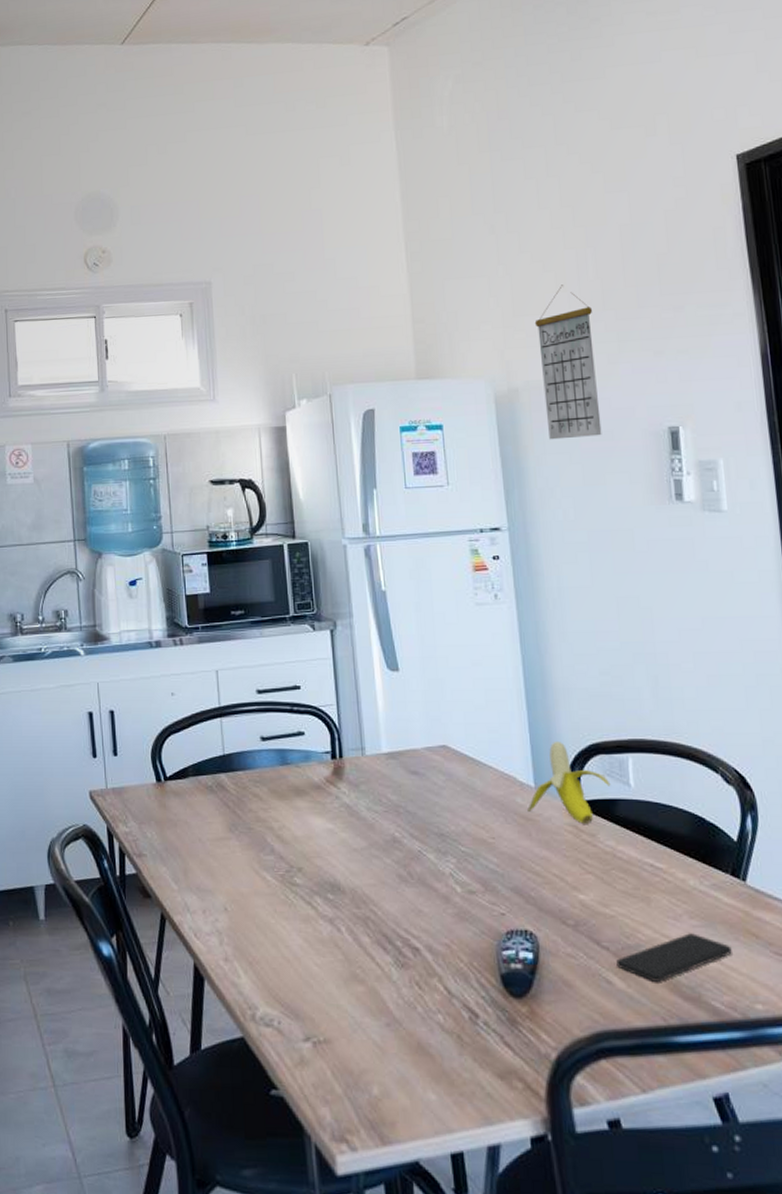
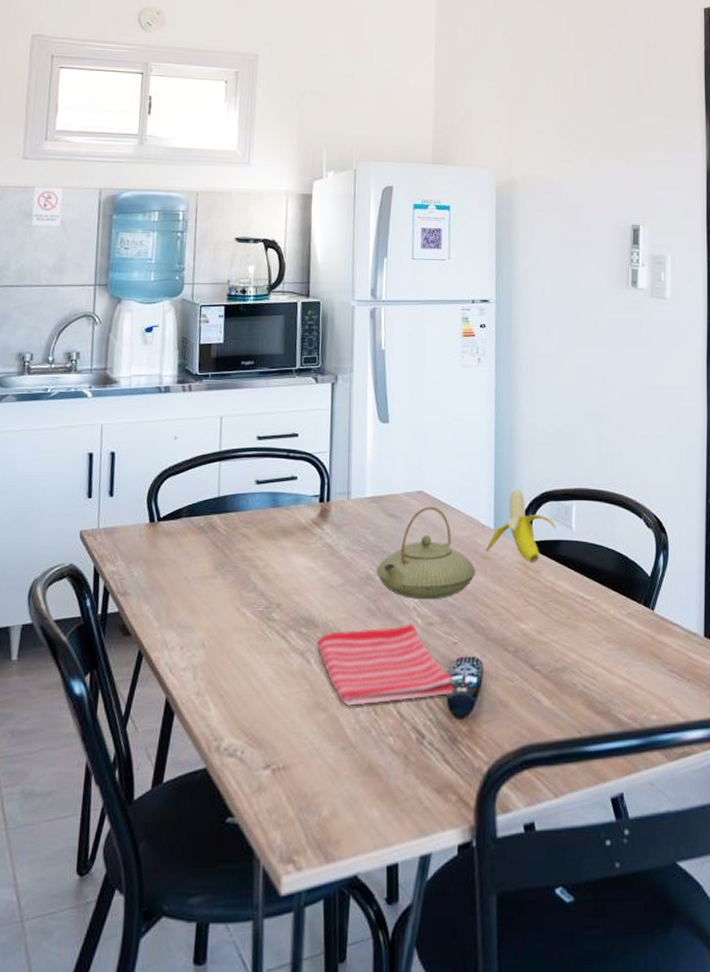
dish towel: none [345,891,507,980] -> present [316,623,454,707]
teapot: none [402,762,518,866] -> present [376,506,476,600]
calendar: present [534,284,602,440] -> none [535,96,582,228]
smartphone: present [616,933,732,982] -> none [545,656,638,699]

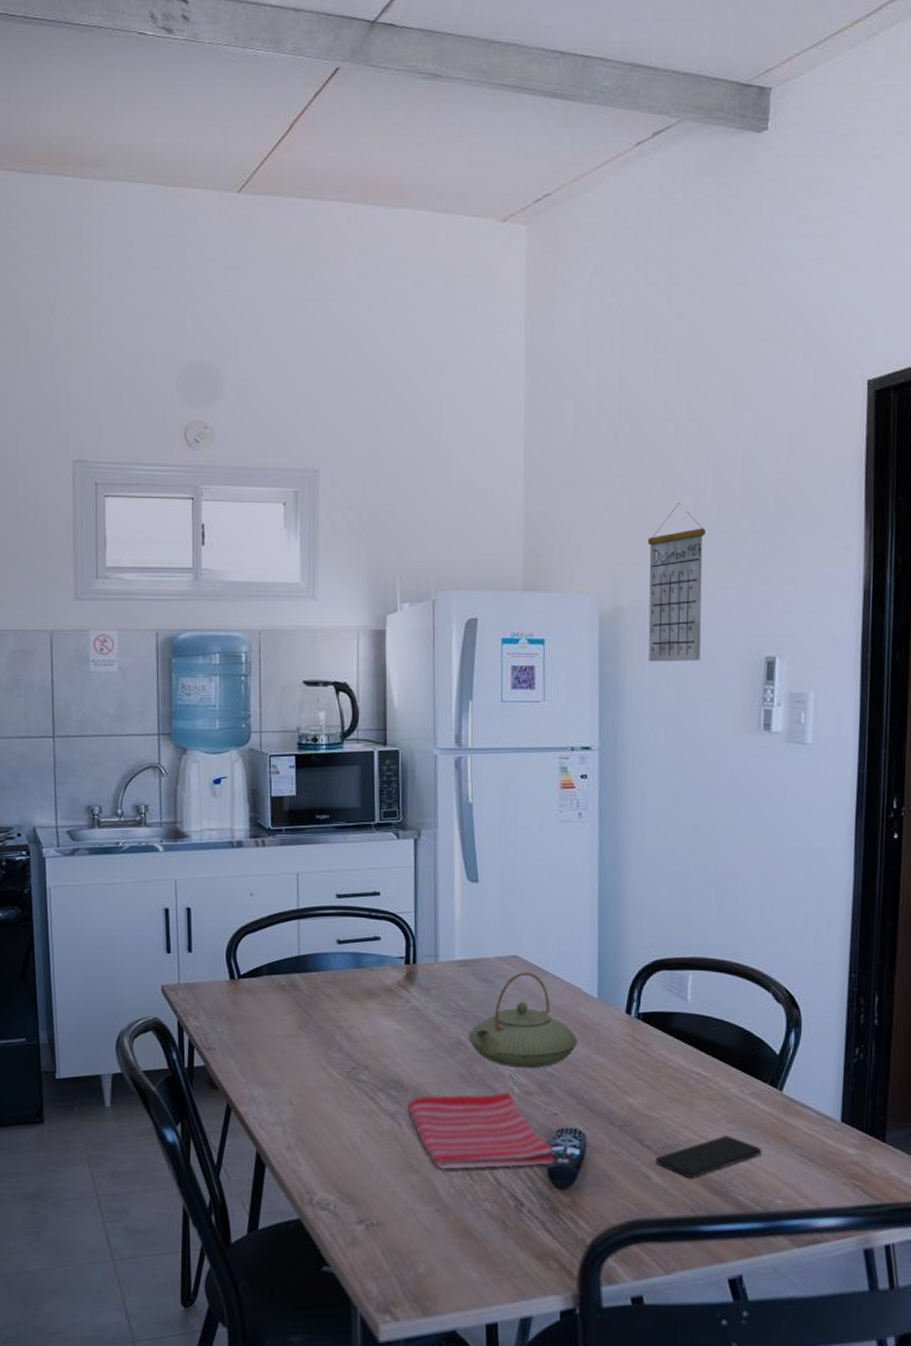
banana: present [486,489,557,562] -> none [589,957,670,1034]
calendar: none [535,96,582,228] -> present [647,503,705,662]
smartphone: none [545,656,638,699] -> present [656,1135,762,1178]

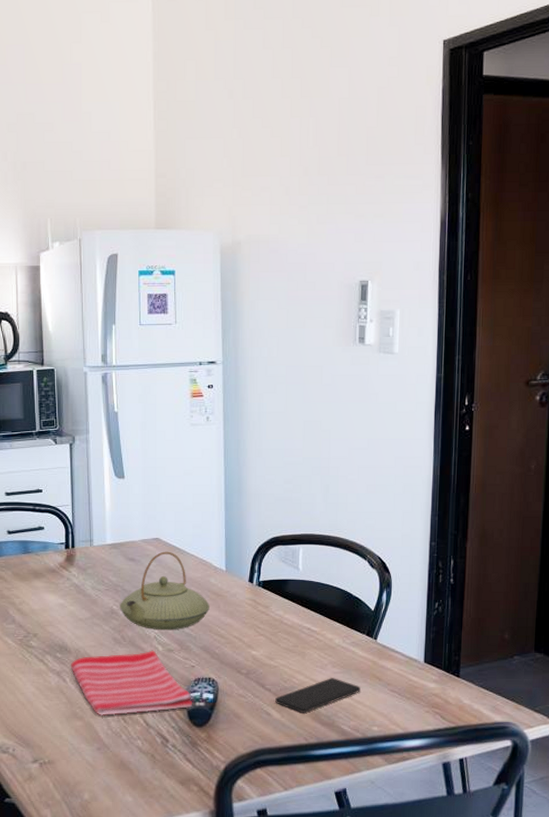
calendar: present [647,503,705,662] -> none [259,150,308,288]

